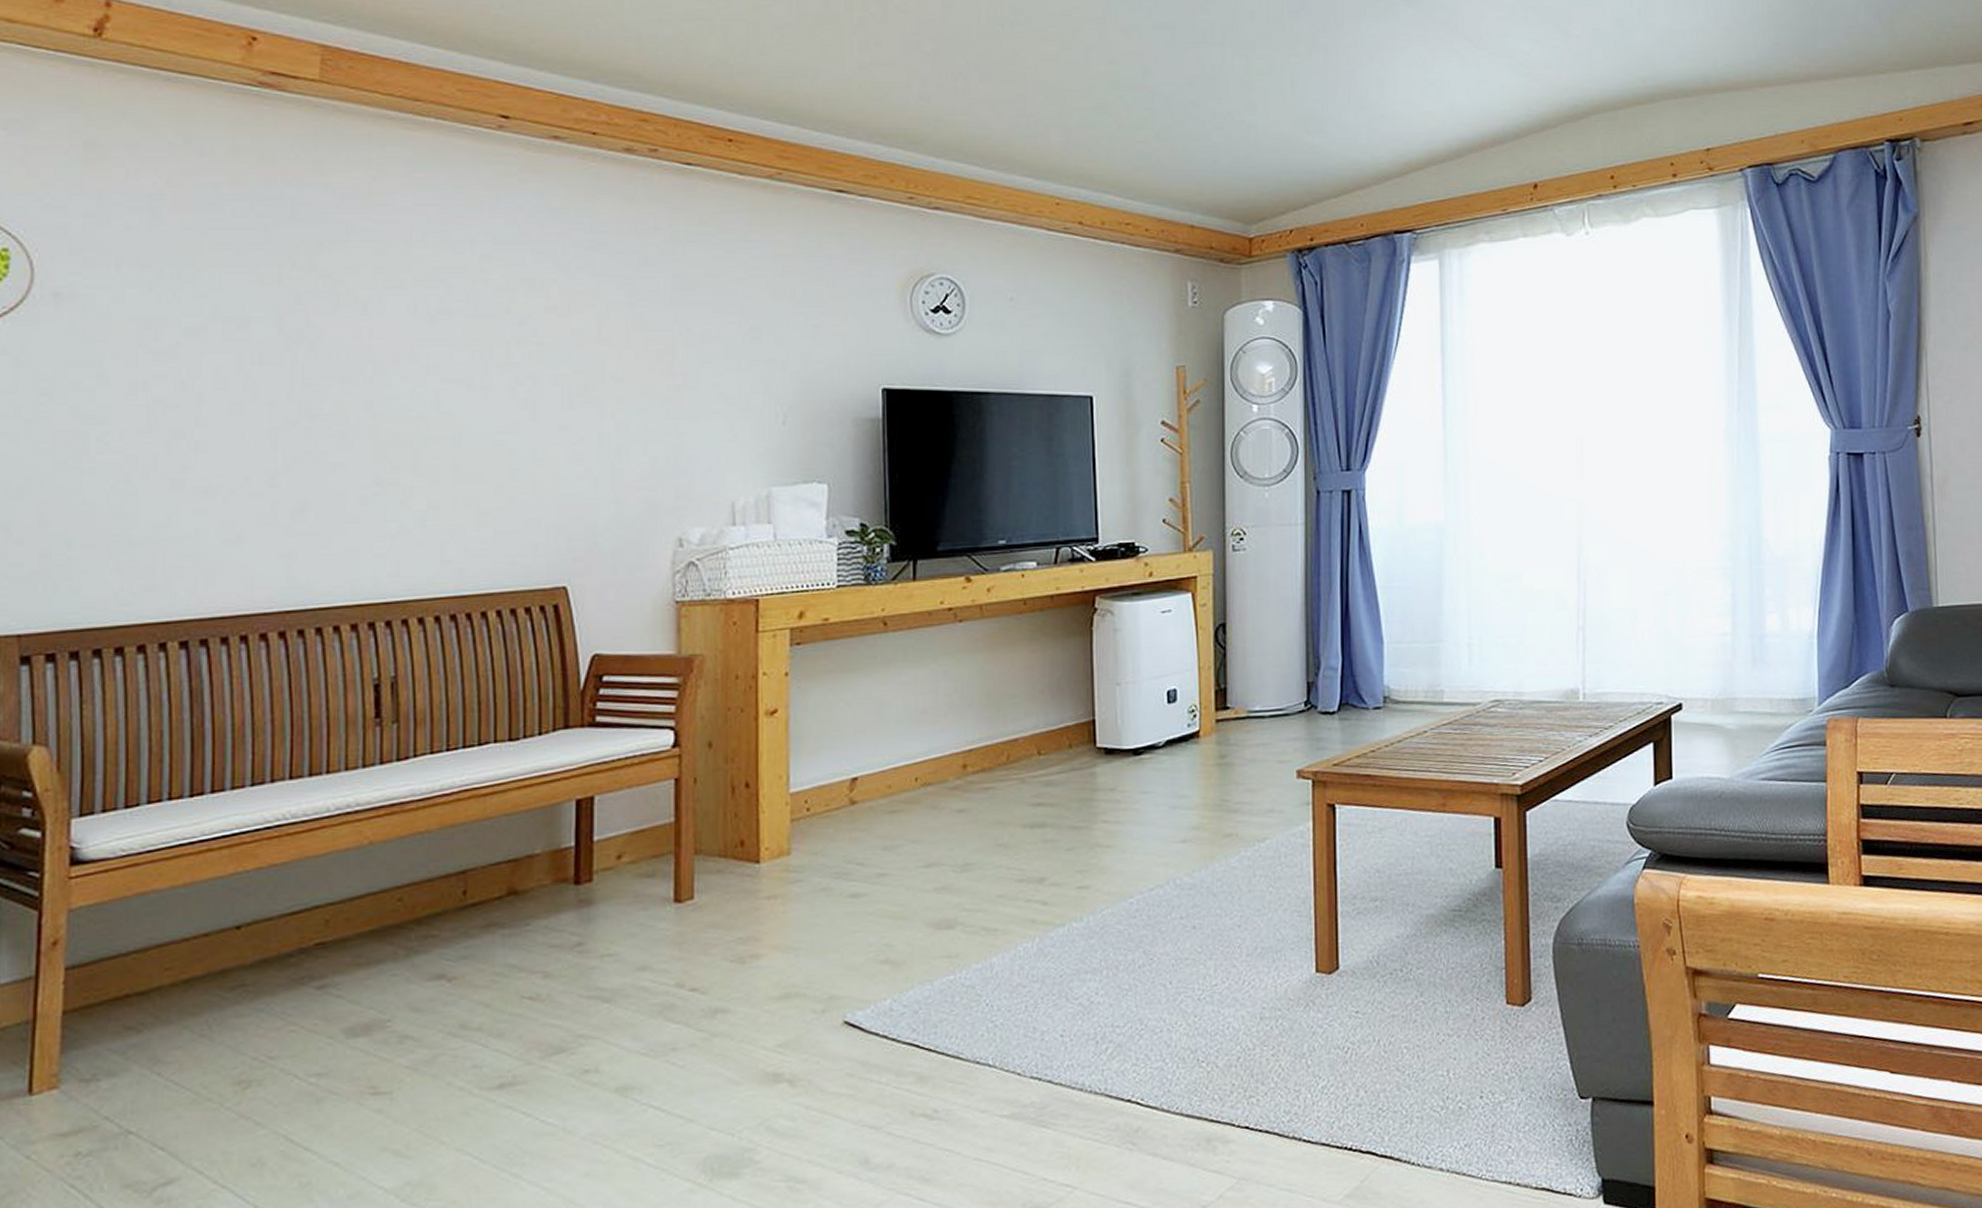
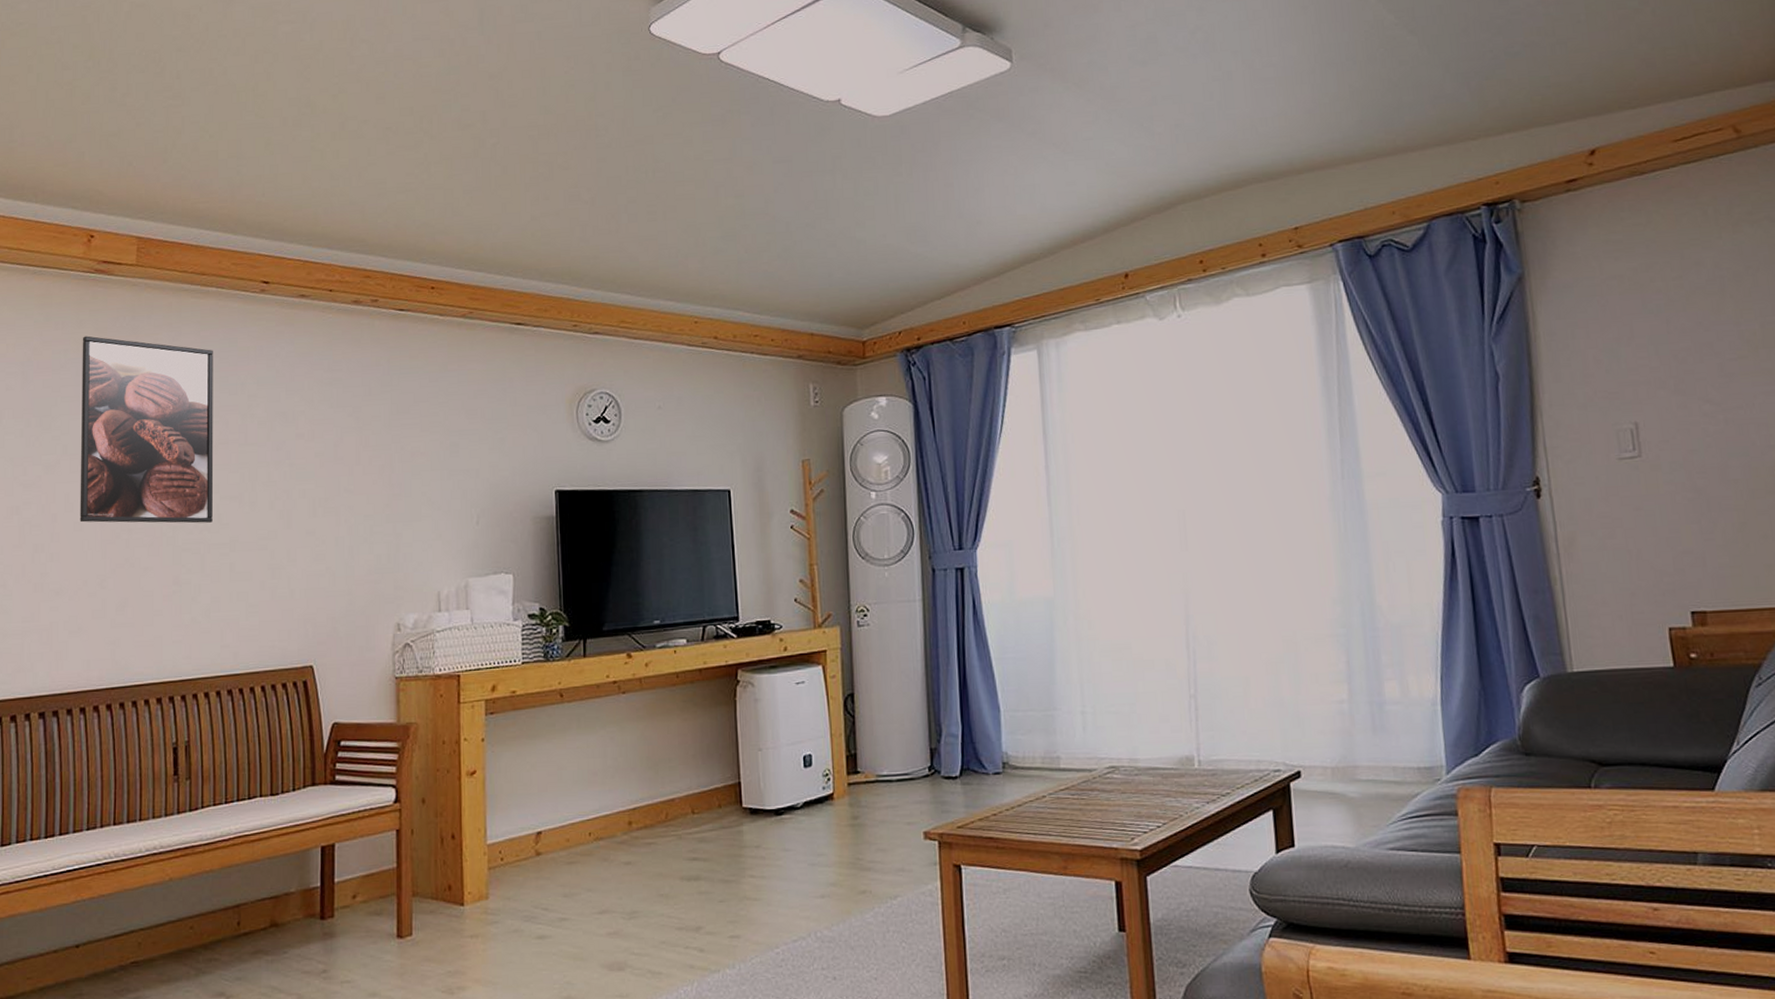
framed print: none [238,166,431,411] -> present [79,336,214,524]

